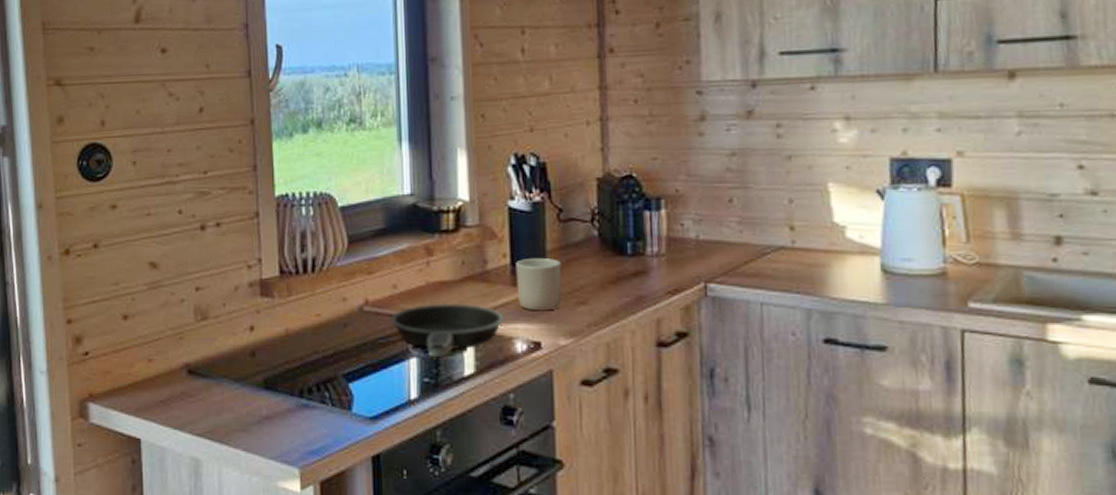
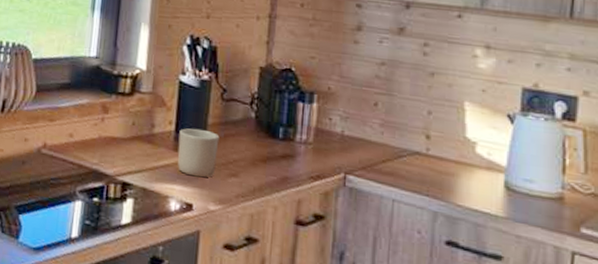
frying pan: present [391,303,504,358] -> none [63,155,164,205]

